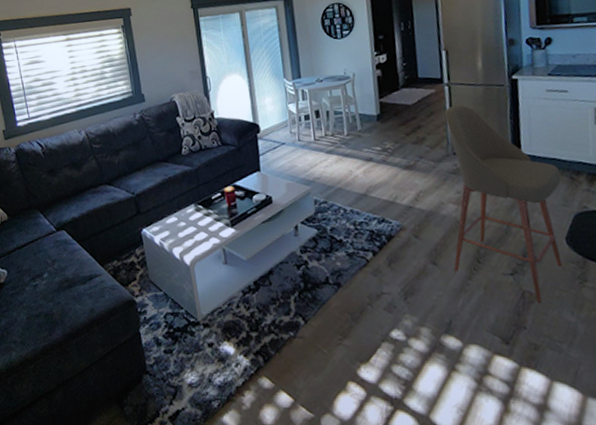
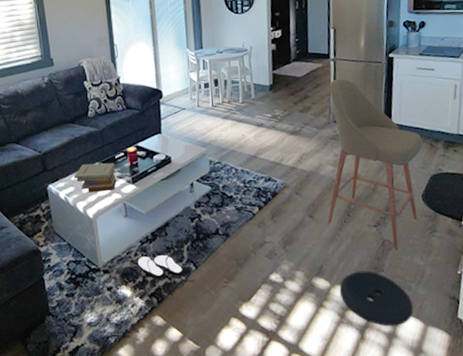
books: none [169,204,215,237] -> present [74,162,117,193]
slippers: none [239,306,291,334] -> present [137,254,183,278]
robot vacuum: none [474,328,567,397] -> present [340,270,413,327]

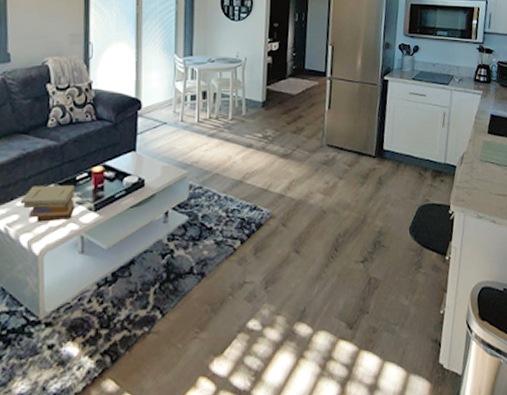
slippers: present [137,254,183,278] -> none [90,300,147,331]
bar stool: present [327,78,423,250] -> none [314,99,412,288]
robot vacuum: present [340,270,413,327] -> none [323,313,396,377]

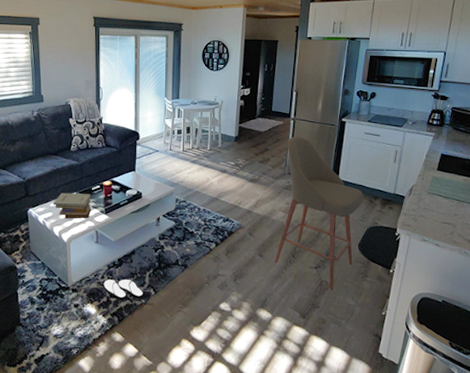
slippers: none [90,300,147,331] -> present [103,278,144,300]
bar stool: none [314,99,412,288] -> present [275,136,363,290]

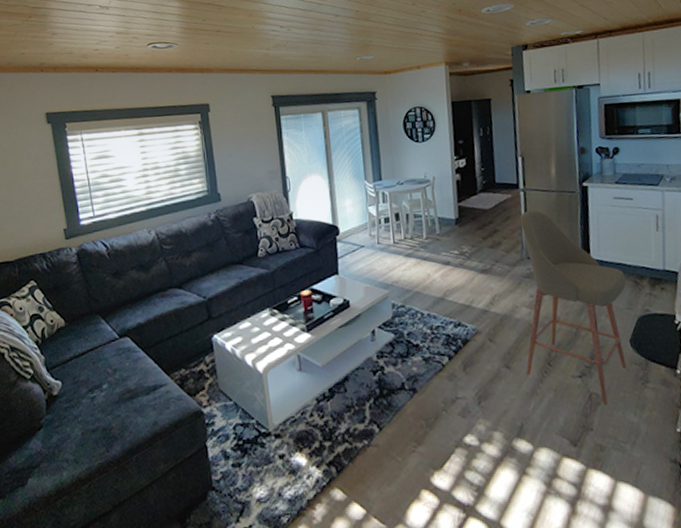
books: present [53,193,92,219] -> none [242,308,290,343]
slippers: present [103,278,144,300] -> none [313,414,366,443]

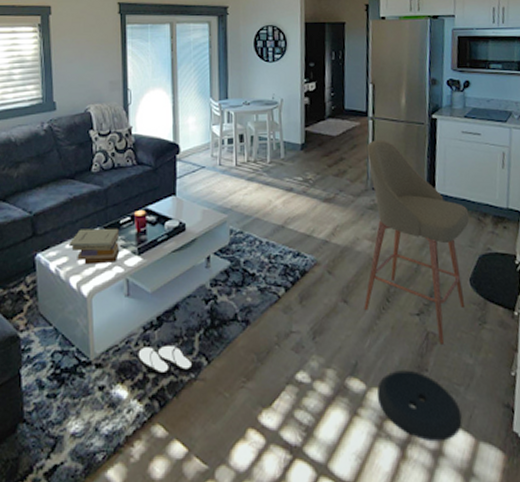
books: none [242,308,290,343] -> present [69,228,120,265]
slippers: none [313,414,366,443] -> present [138,344,193,376]
robot vacuum: none [544,430,630,497] -> present [377,370,462,442]

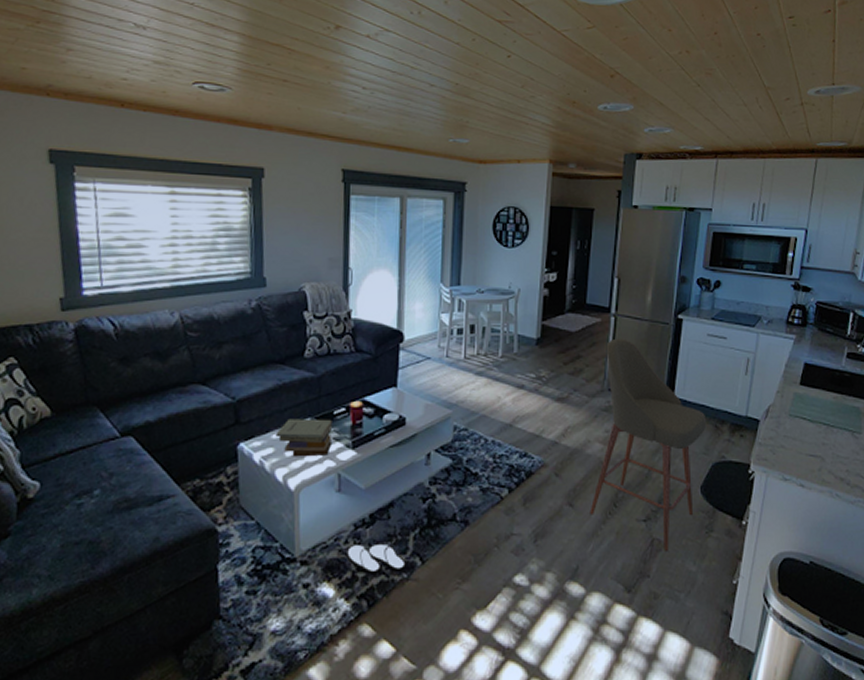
robot vacuum: present [377,370,462,442] -> none [597,575,679,646]

